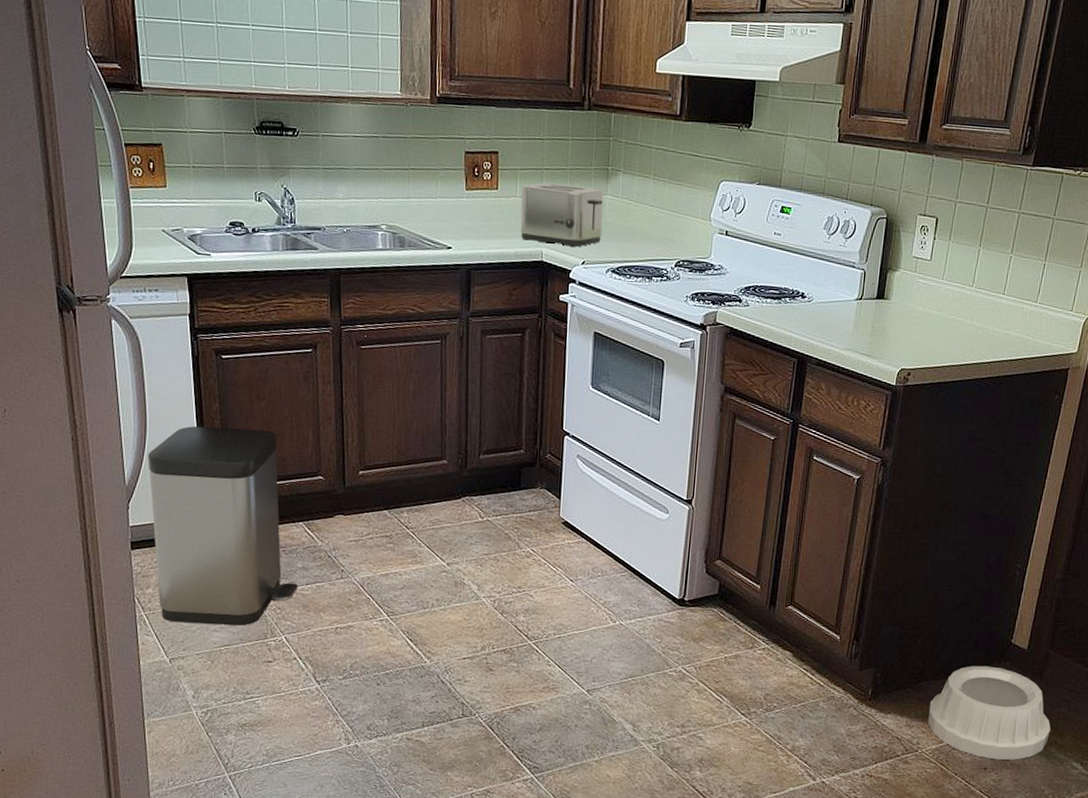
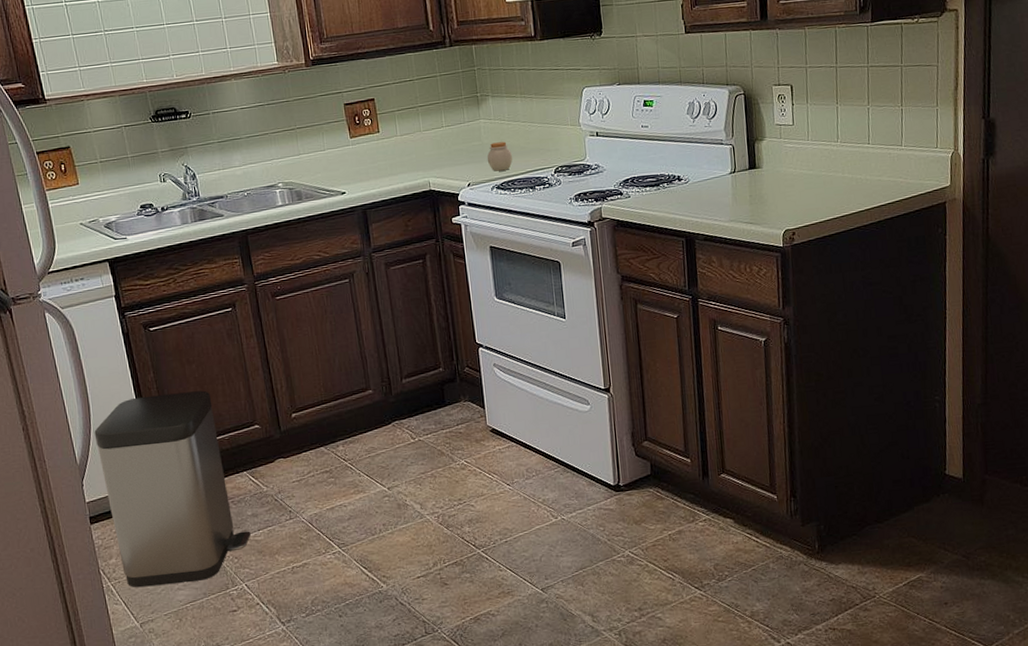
toaster: present [520,182,604,247] -> none [400,114,482,174]
jar: none [606,222,635,255] -> present [487,141,513,172]
pet bowl: present [927,665,1051,761] -> none [877,500,1004,593]

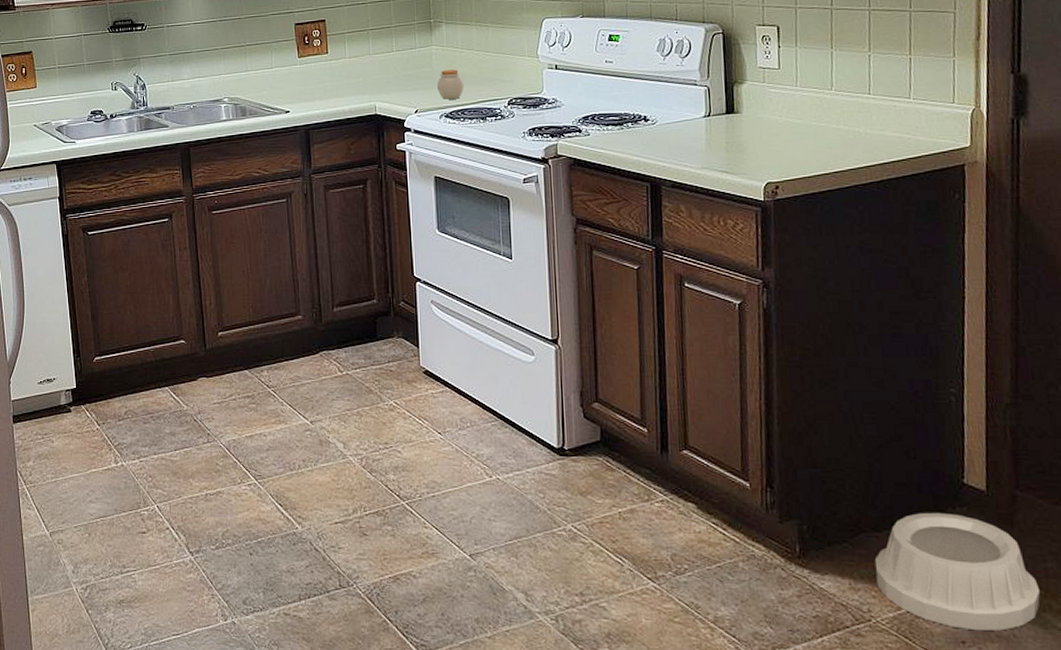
pedal bin: present [94,390,251,588] -> none [26,299,167,496]
pet bowl: none [877,500,1004,593] -> present [874,512,1041,632]

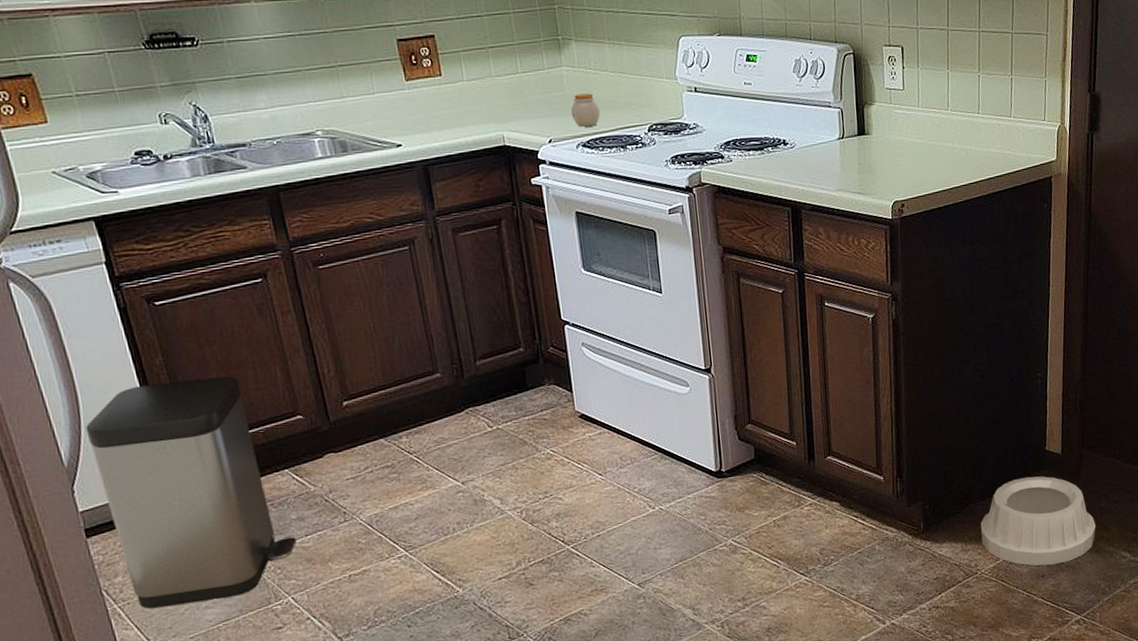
pedal bin: none [26,299,167,496] -> present [85,376,297,609]

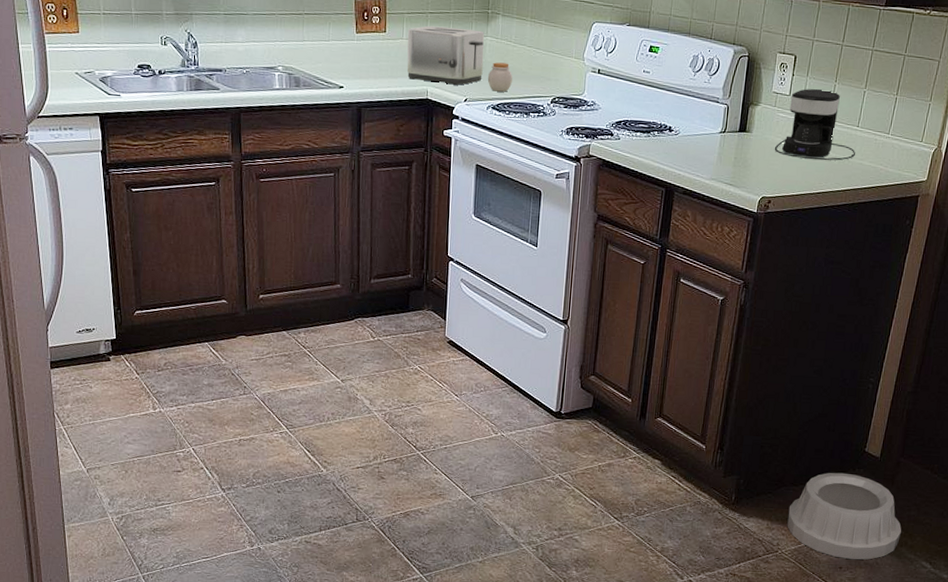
pedal bin: present [85,376,297,609] -> none [65,254,204,438]
toaster: none [467,60,565,126] -> present [406,25,485,85]
coffee maker: none [898,78,981,155] -> present [774,88,855,161]

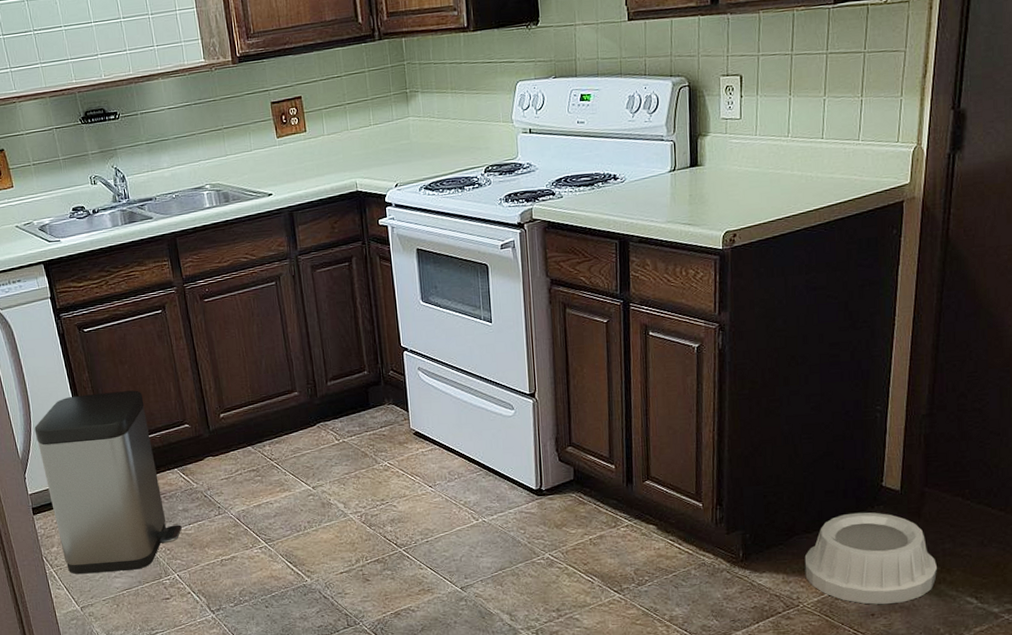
pedal bin: none [65,254,204,438] -> present [34,390,182,575]
toaster: present [406,25,485,85] -> none [327,112,410,175]
jar: present [487,62,513,92] -> none [415,140,442,171]
coffee maker: present [774,88,855,161] -> none [732,105,824,184]

